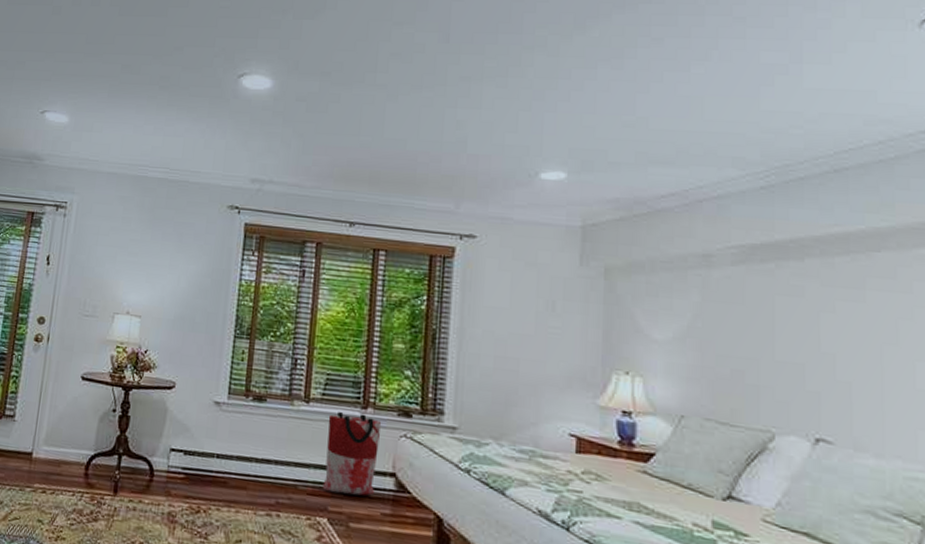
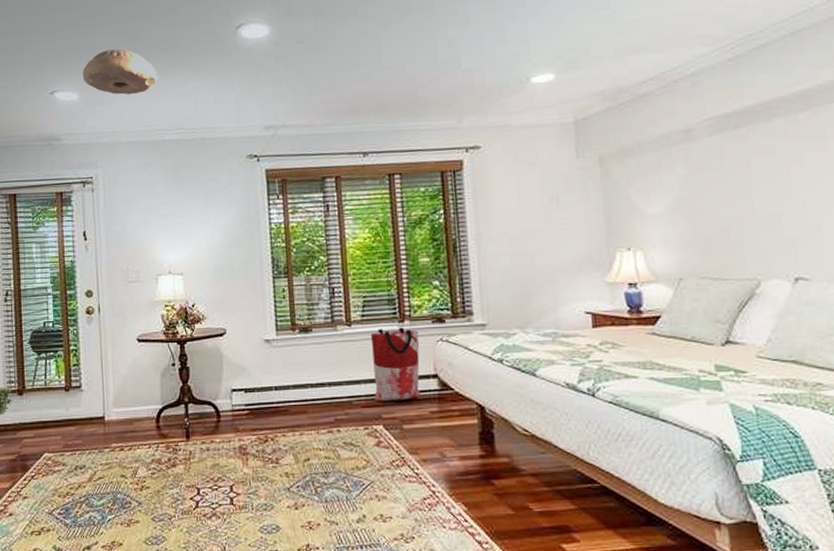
ceiling light: none [76,79,152,127] -> present [82,49,159,95]

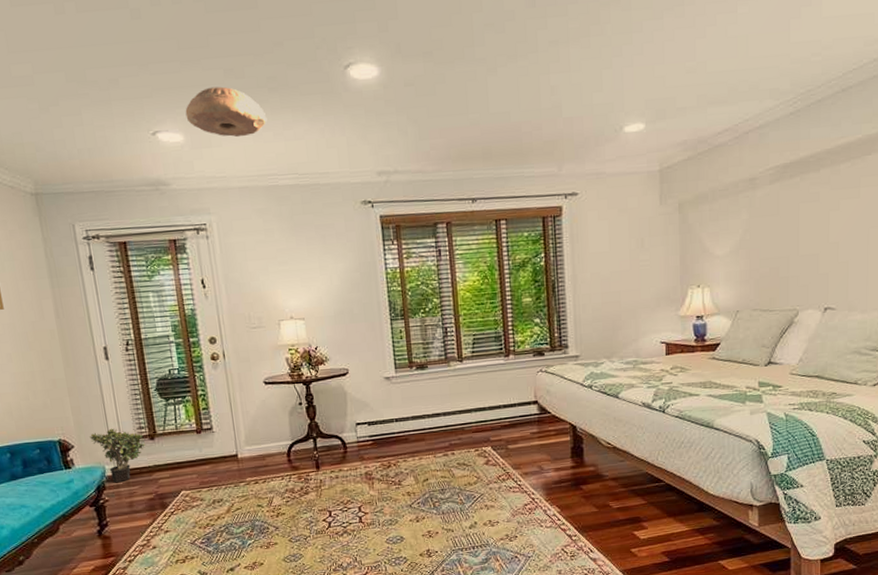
bag: present [370,327,421,402] -> none [480,361,523,427]

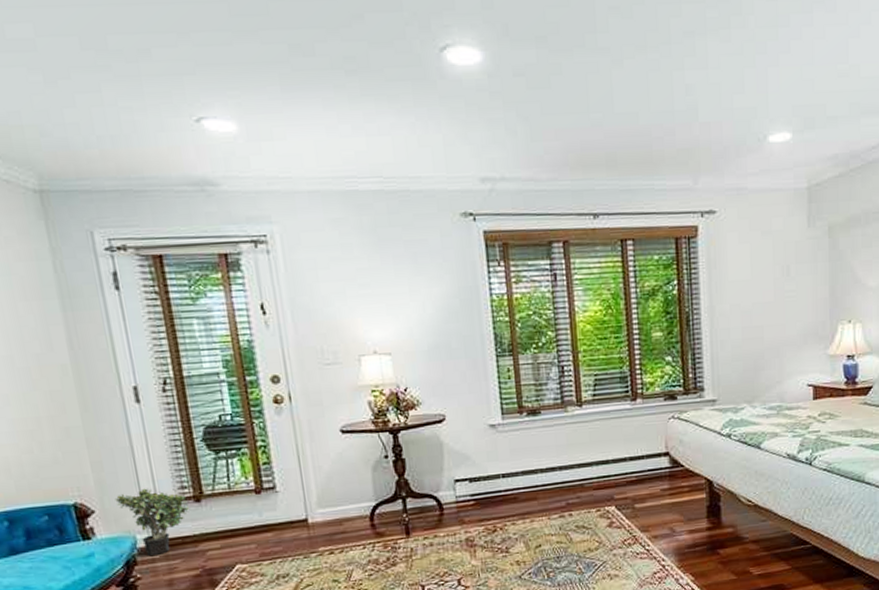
ceiling light: present [185,86,268,138] -> none [238,65,344,130]

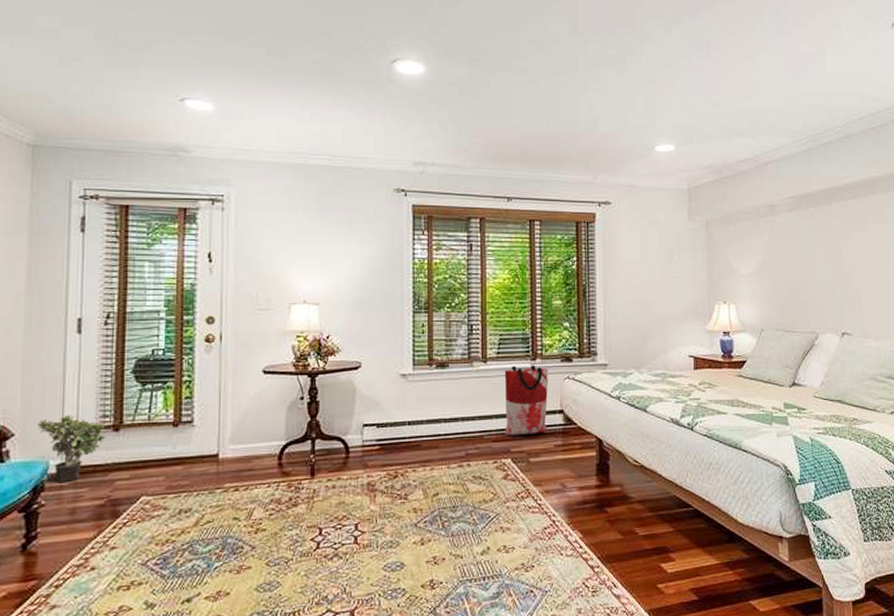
bag: none [602,405,652,483] -> present [504,365,549,436]

